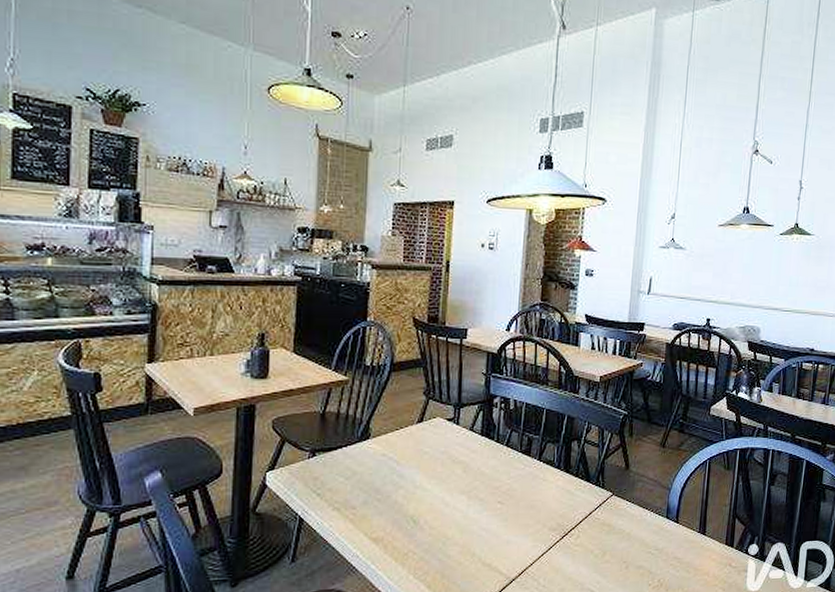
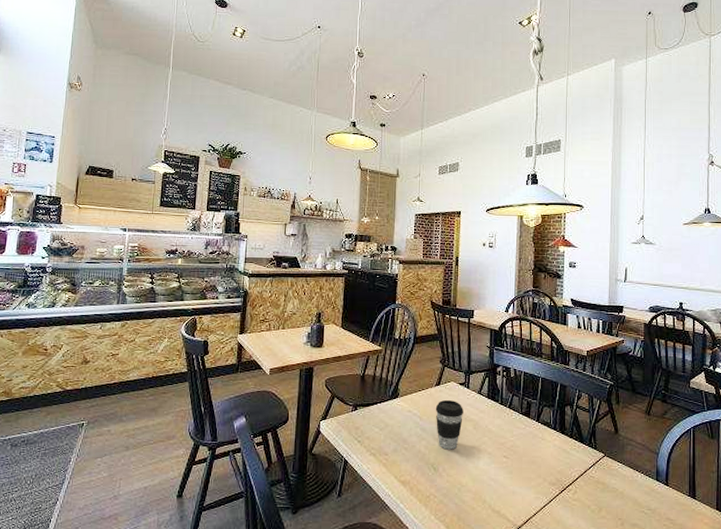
coffee cup: none [416,440,451,498] -> present [435,400,463,450]

